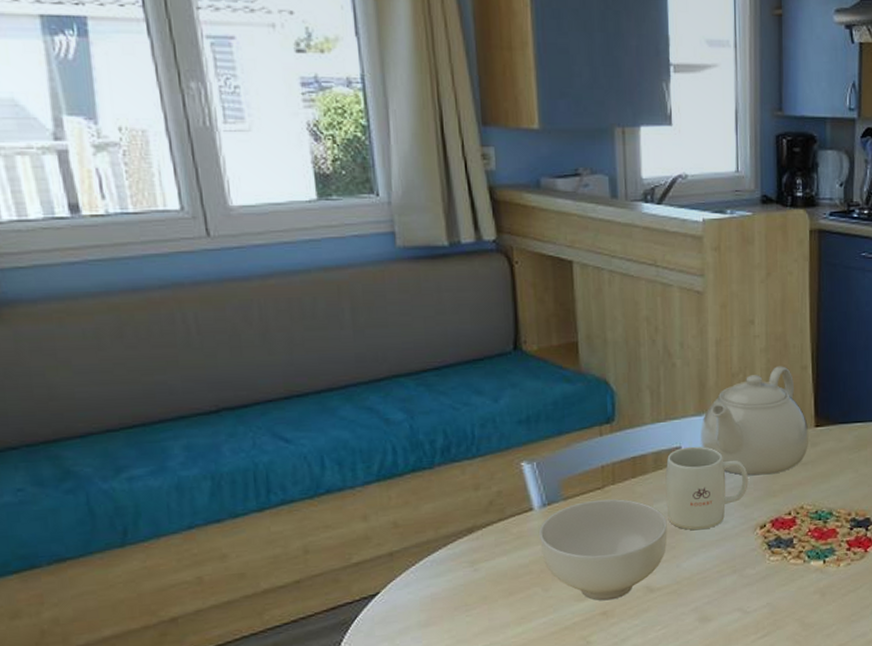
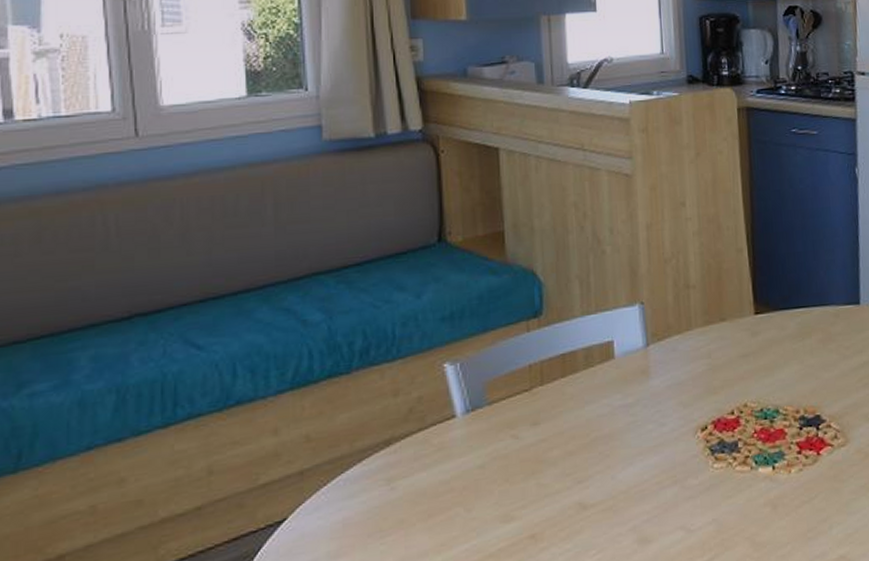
bowl: present [538,498,668,601] -> none [461,401,601,522]
mug: present [665,446,748,531] -> none [597,339,687,436]
teapot: present [699,366,809,476] -> none [632,249,749,371]

